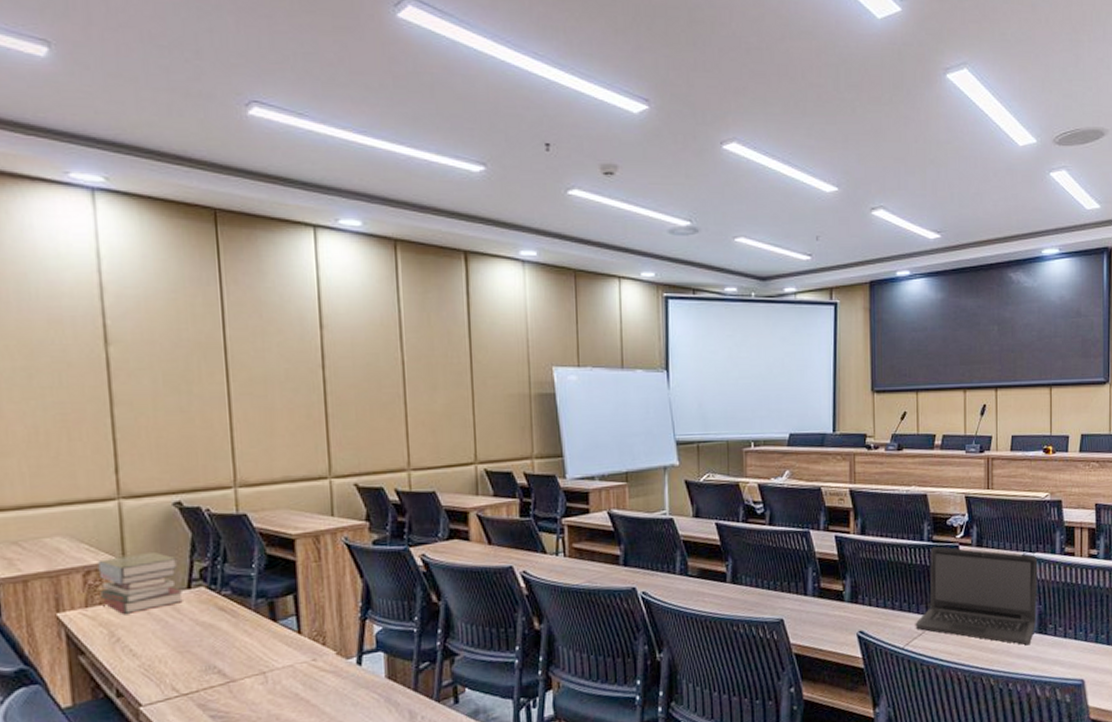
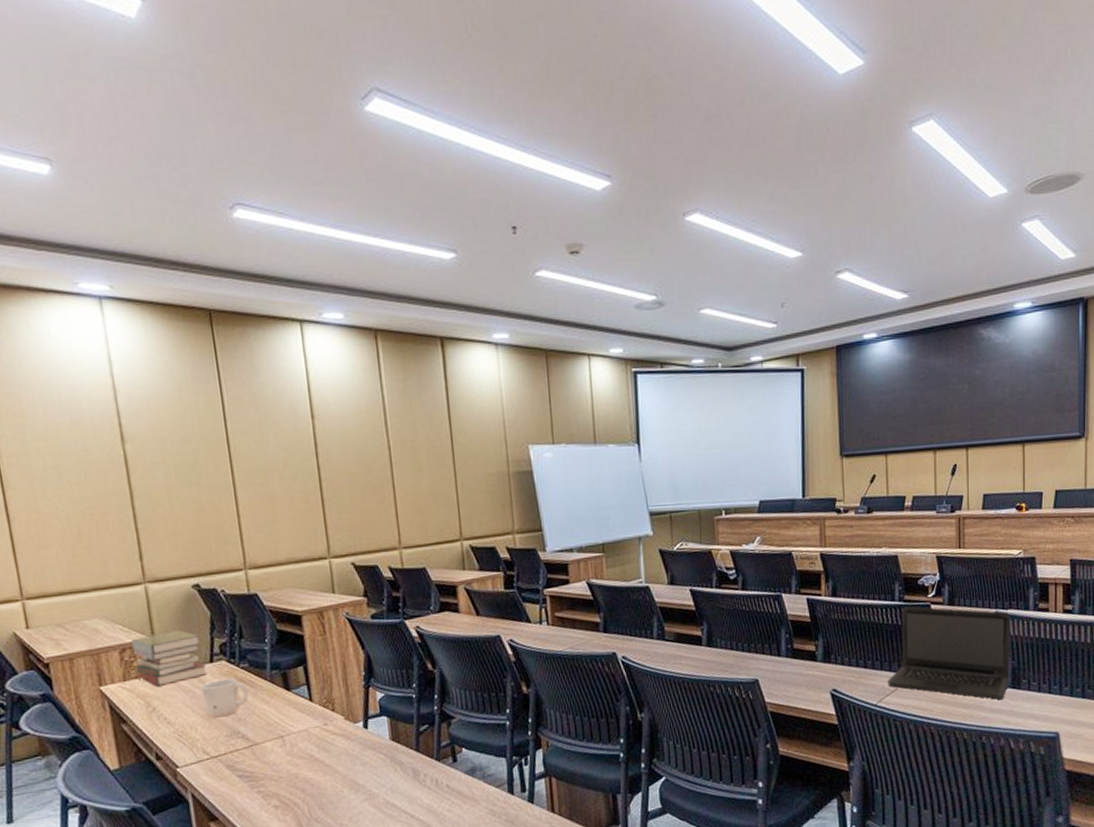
mug: none [175,606,230,651] -> present [201,678,249,718]

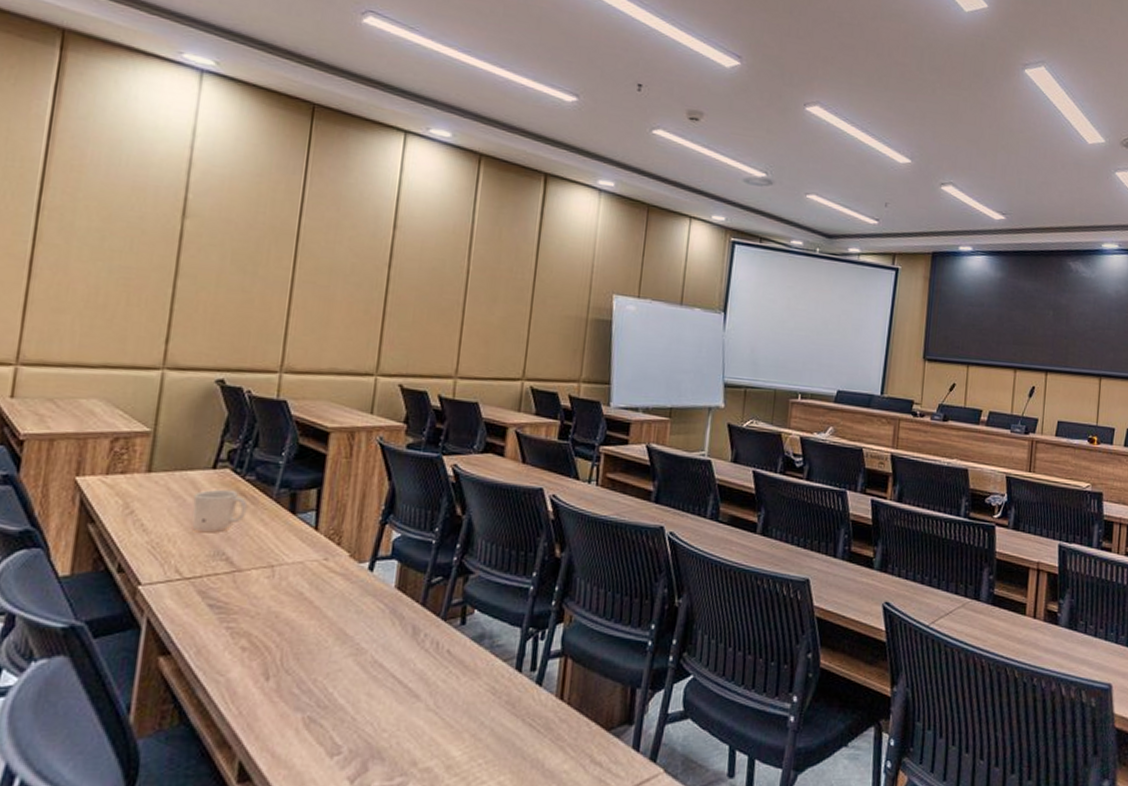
books: present [131,629,207,686] -> none [123,426,208,487]
laptop: present [887,606,1010,700] -> none [943,524,1073,639]

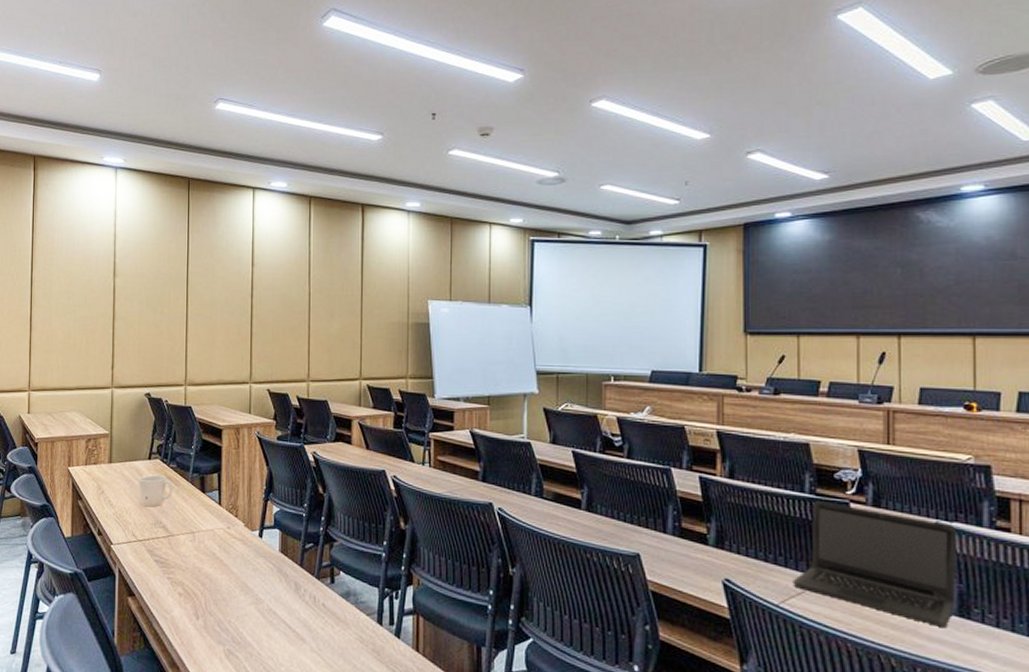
laptop: none [943,524,1073,639] -> present [793,501,956,627]

